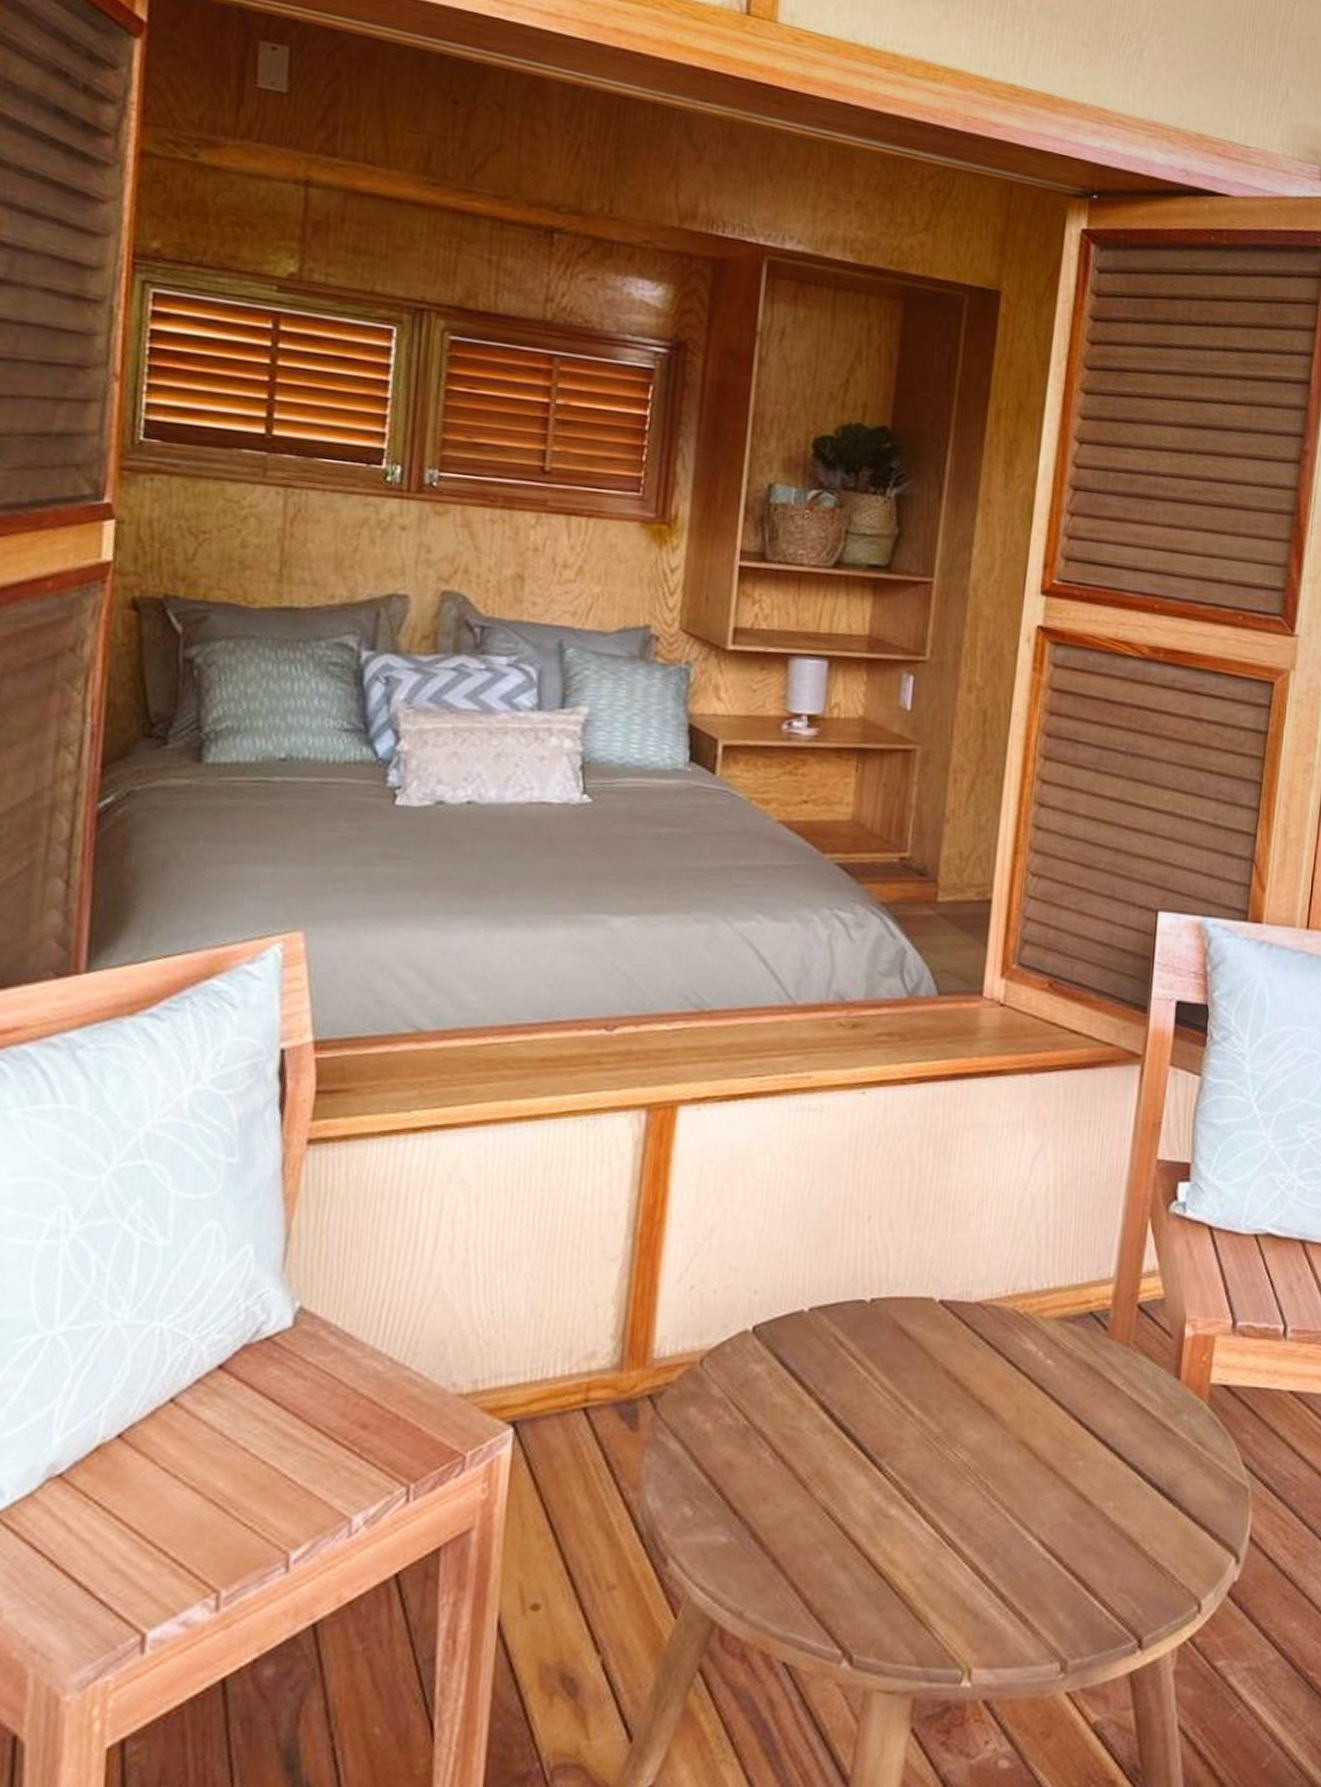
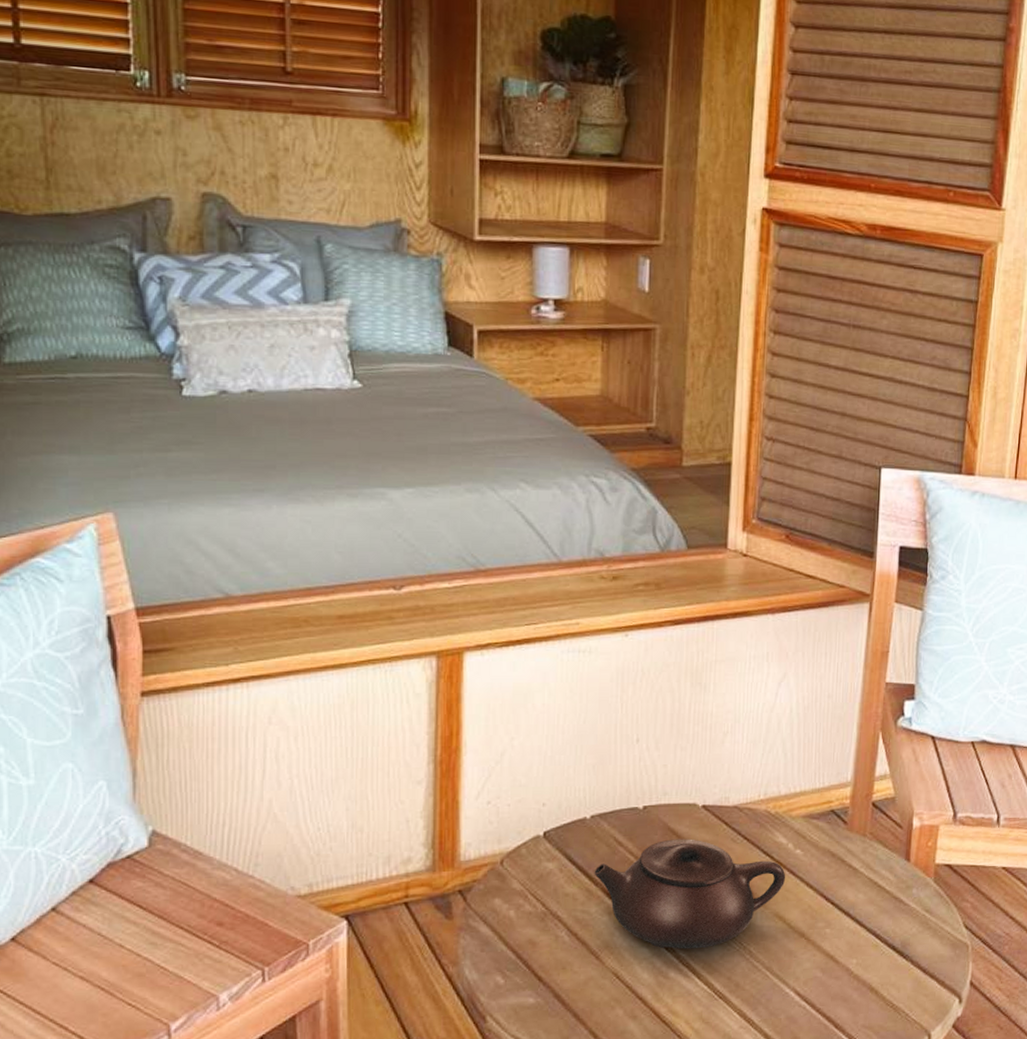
teapot: none [808,1341,1034,1481] -> present [594,839,786,949]

